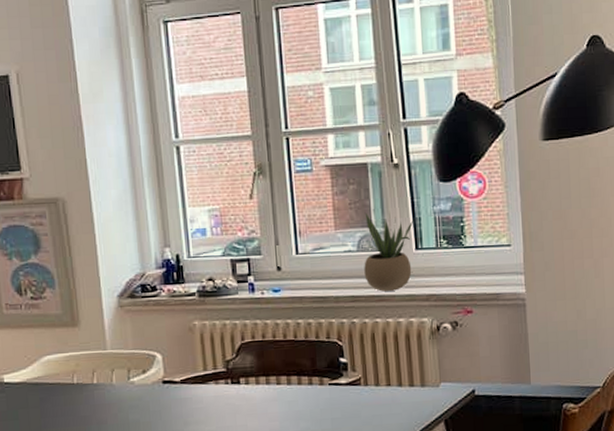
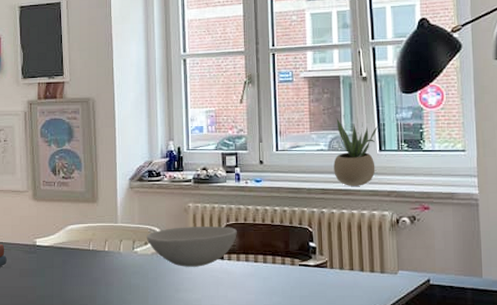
bowl: none [144,345,255,396] -> present [146,226,237,267]

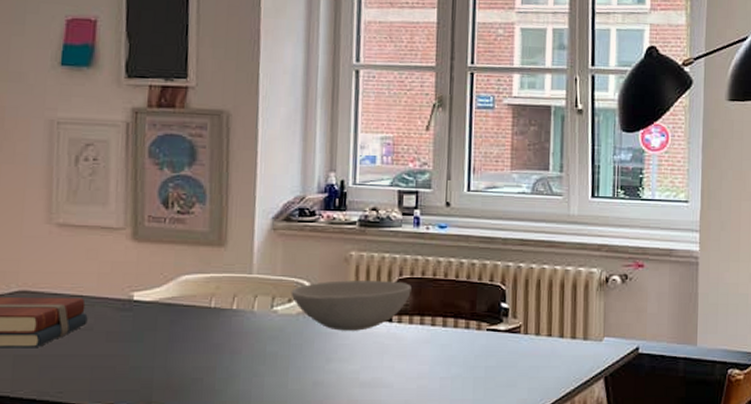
potted plant: present [333,117,379,186] -> none [536,155,593,237]

